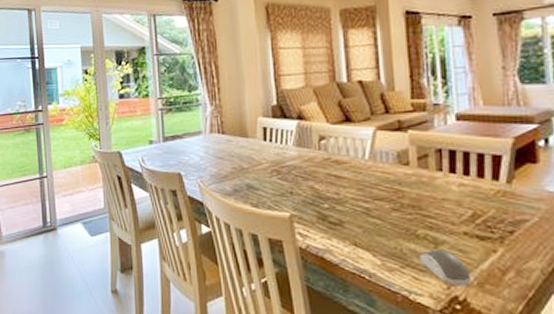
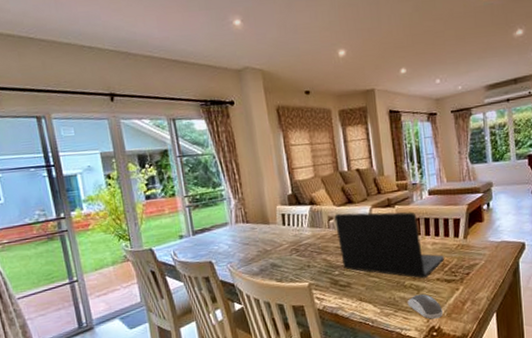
laptop: none [327,133,476,230] -> present [334,212,444,279]

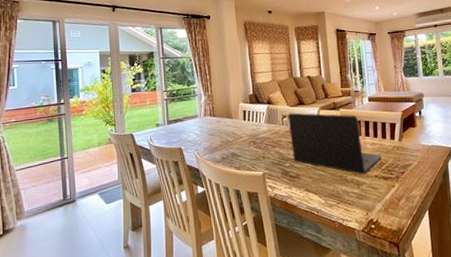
computer mouse: present [407,293,443,319] -> none [348,188,380,213]

